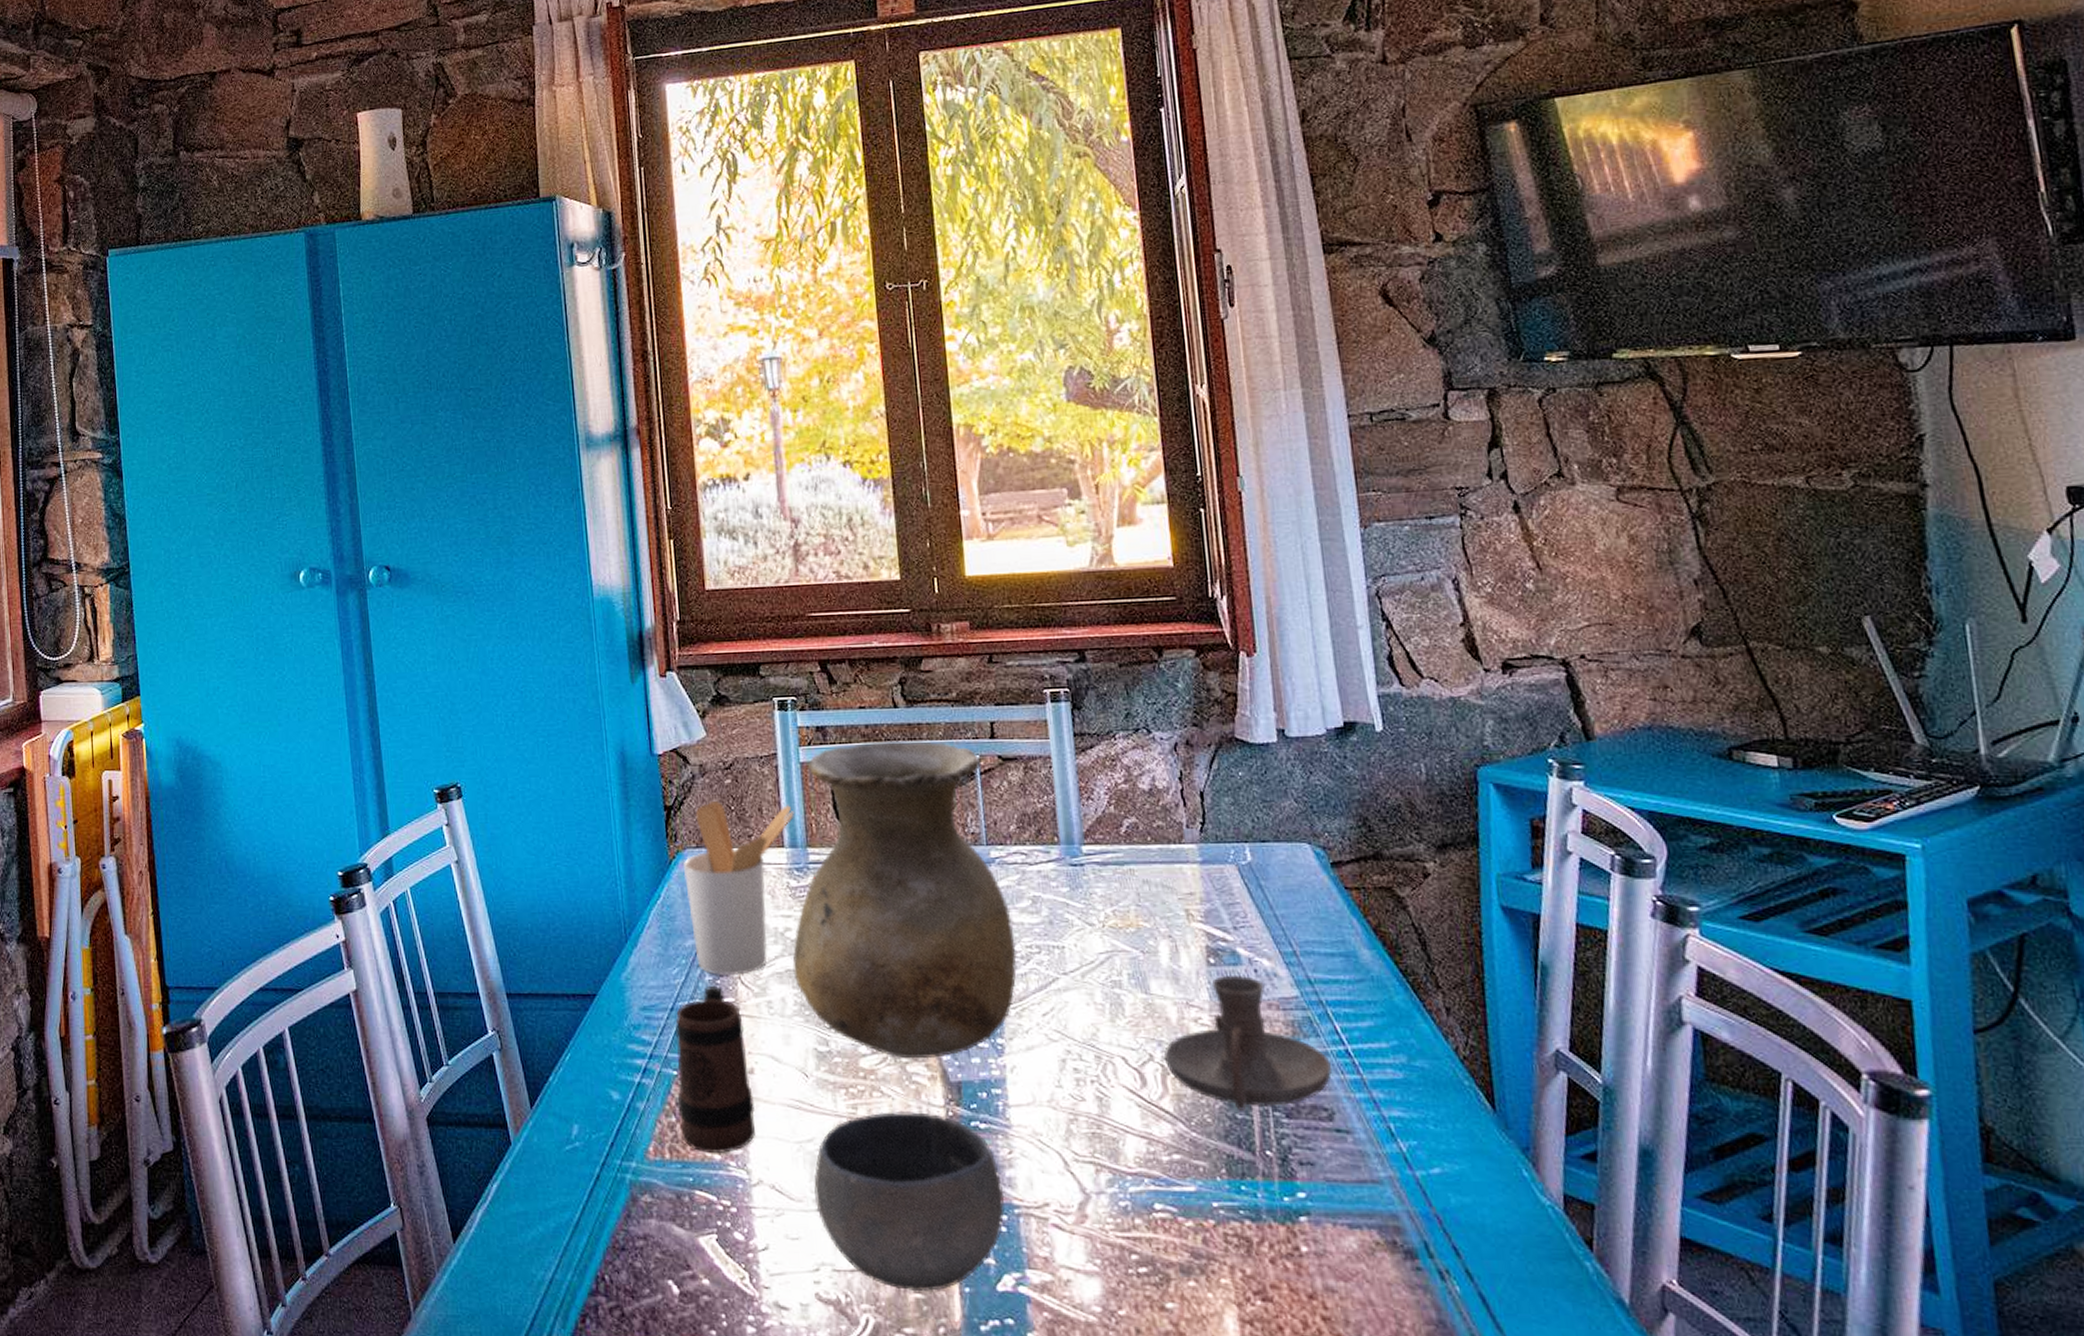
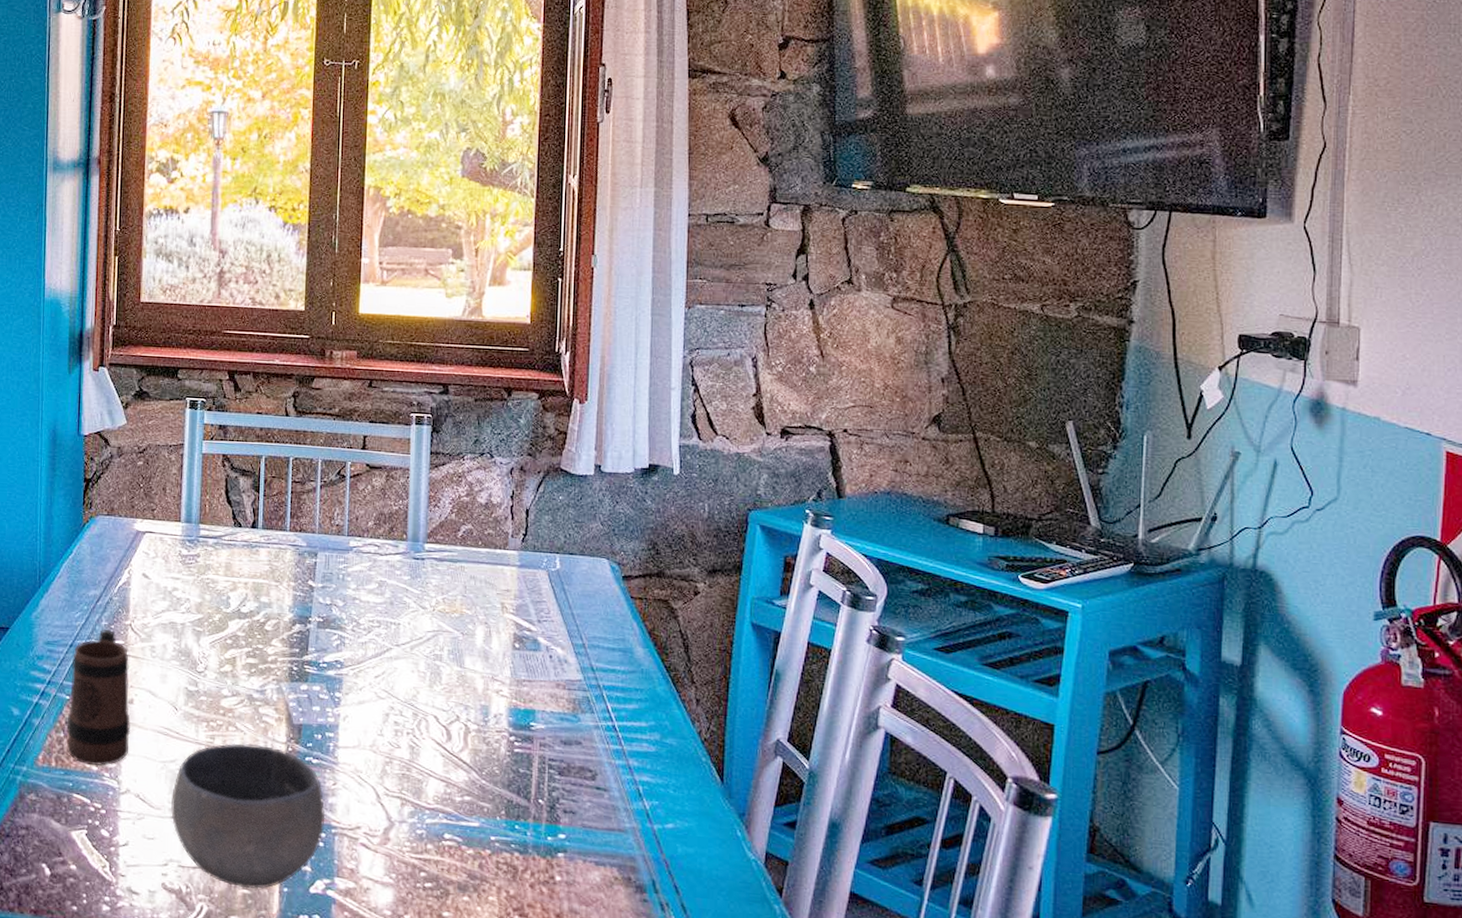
utensil holder: present [683,800,795,976] -> none [94,478,193,623]
vase: present [792,741,1017,1059] -> none [175,442,361,704]
candle holder: present [1164,975,1332,1111] -> none [469,657,599,767]

